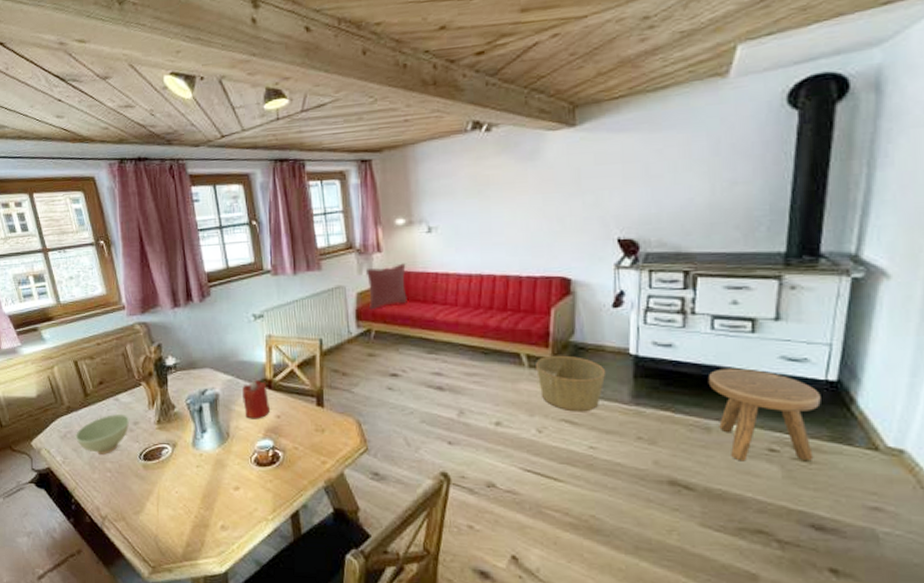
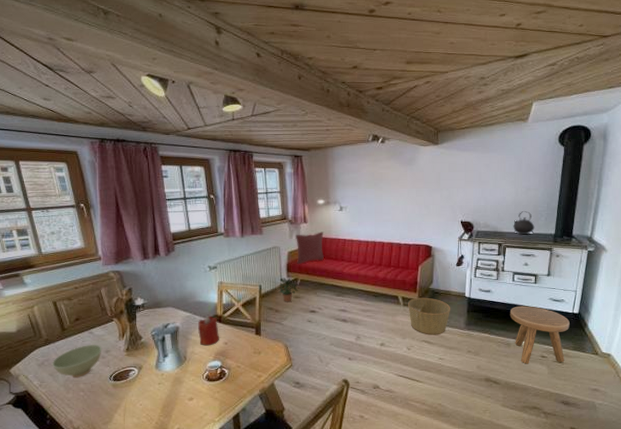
potted plant: none [342,328,375,362] -> present [276,277,300,302]
kettle: none [709,218,748,256] -> present [513,211,535,235]

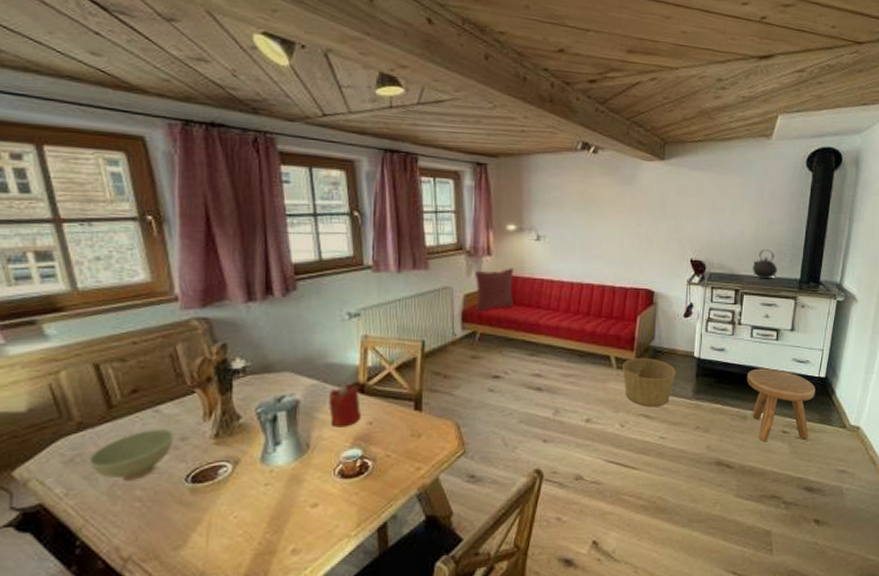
potted plant: present [276,277,300,302] -> none [446,330,480,365]

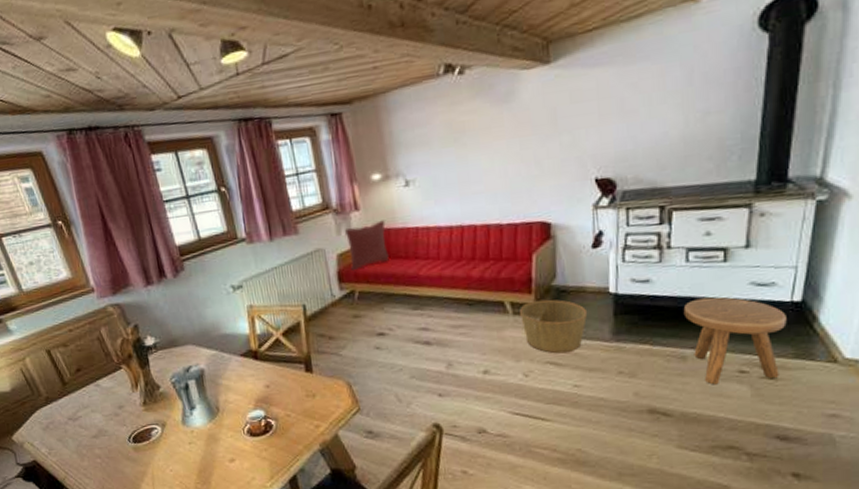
bowl: present [87,429,175,481] -> none [57,399,115,442]
candle: present [329,384,361,427] -> none [228,351,258,392]
kettle: present [753,249,777,279] -> none [683,149,720,188]

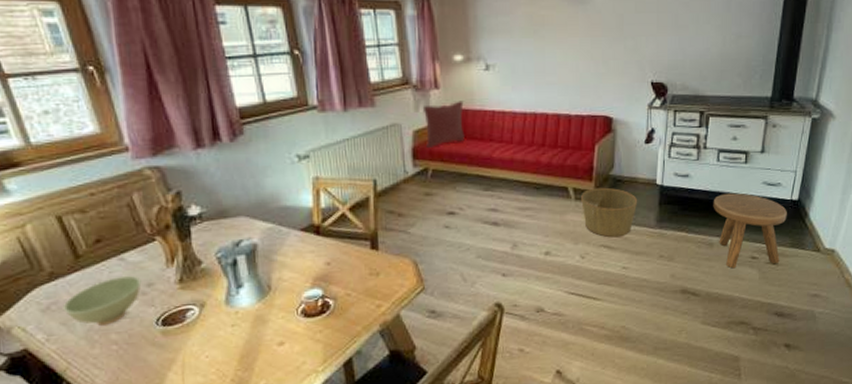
bowl: none [57,399,115,442] -> present [62,276,142,326]

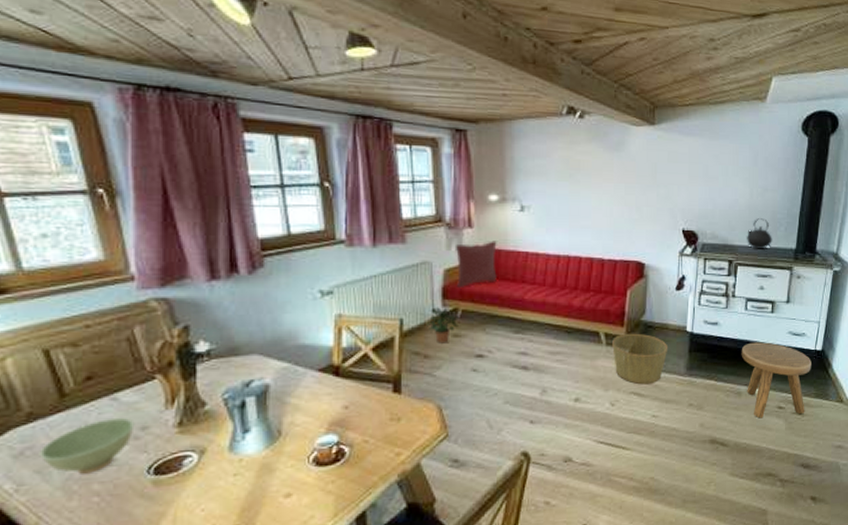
potted plant: none [398,167,432,202] -> present [426,307,462,344]
kettle: none [719,67,746,99] -> present [747,218,772,249]

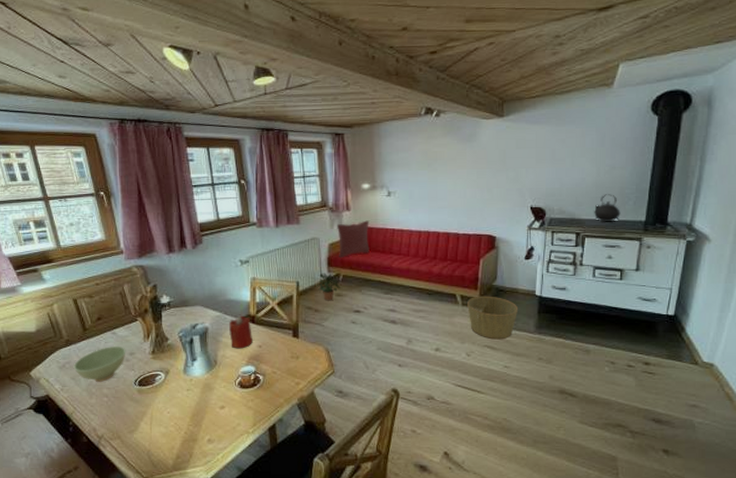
candle: none [301,366,336,413] -> present [229,315,252,349]
stool: present [741,342,811,419] -> none [589,306,663,375]

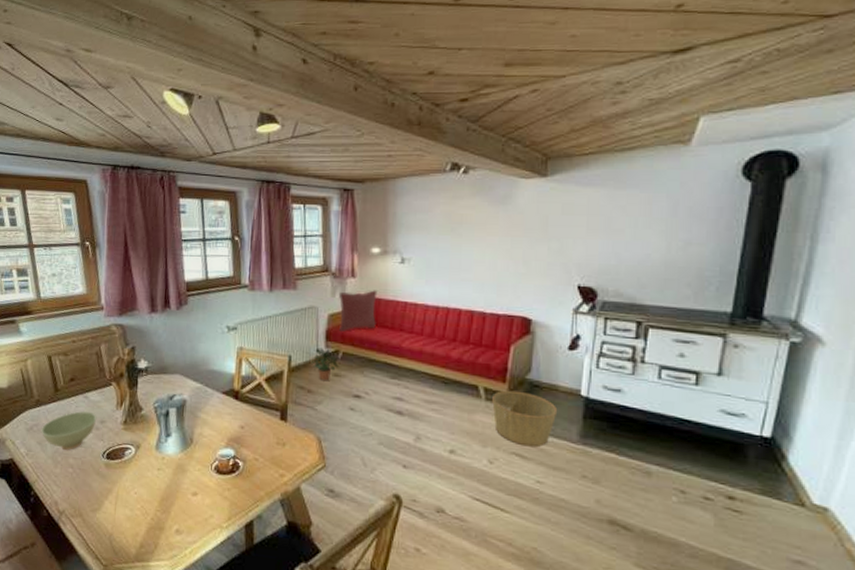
candle: present [229,315,252,349] -> none [209,389,235,428]
kettle: present [594,194,621,222] -> none [662,275,698,311]

